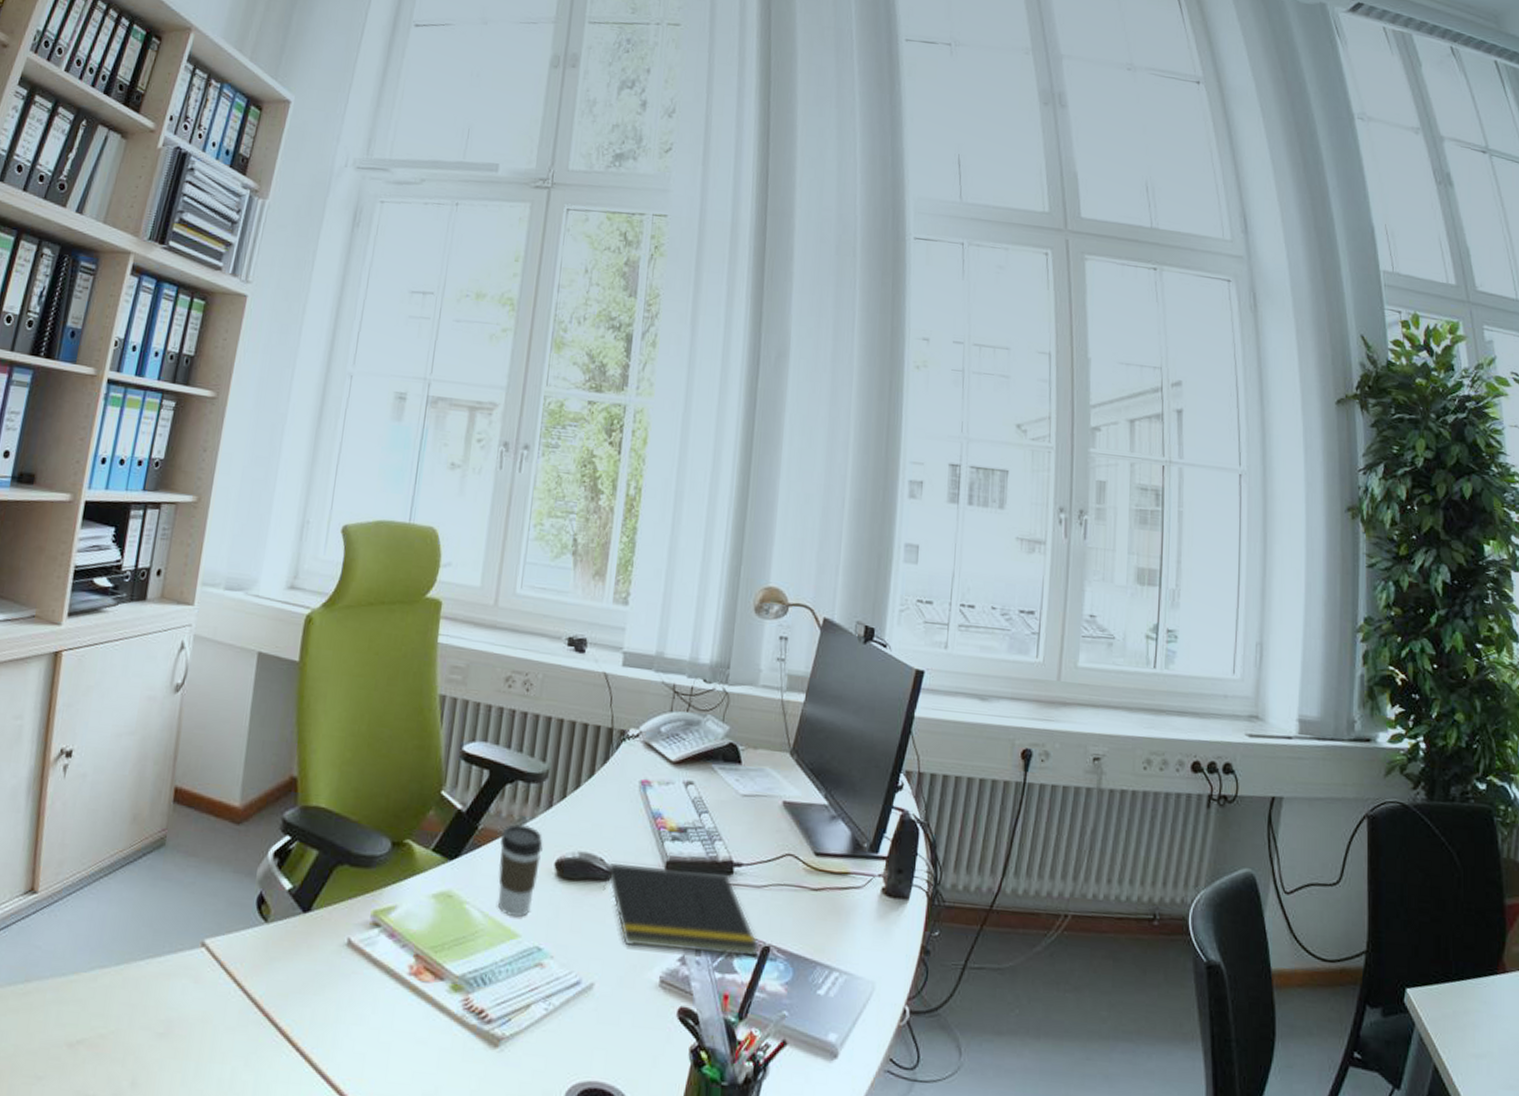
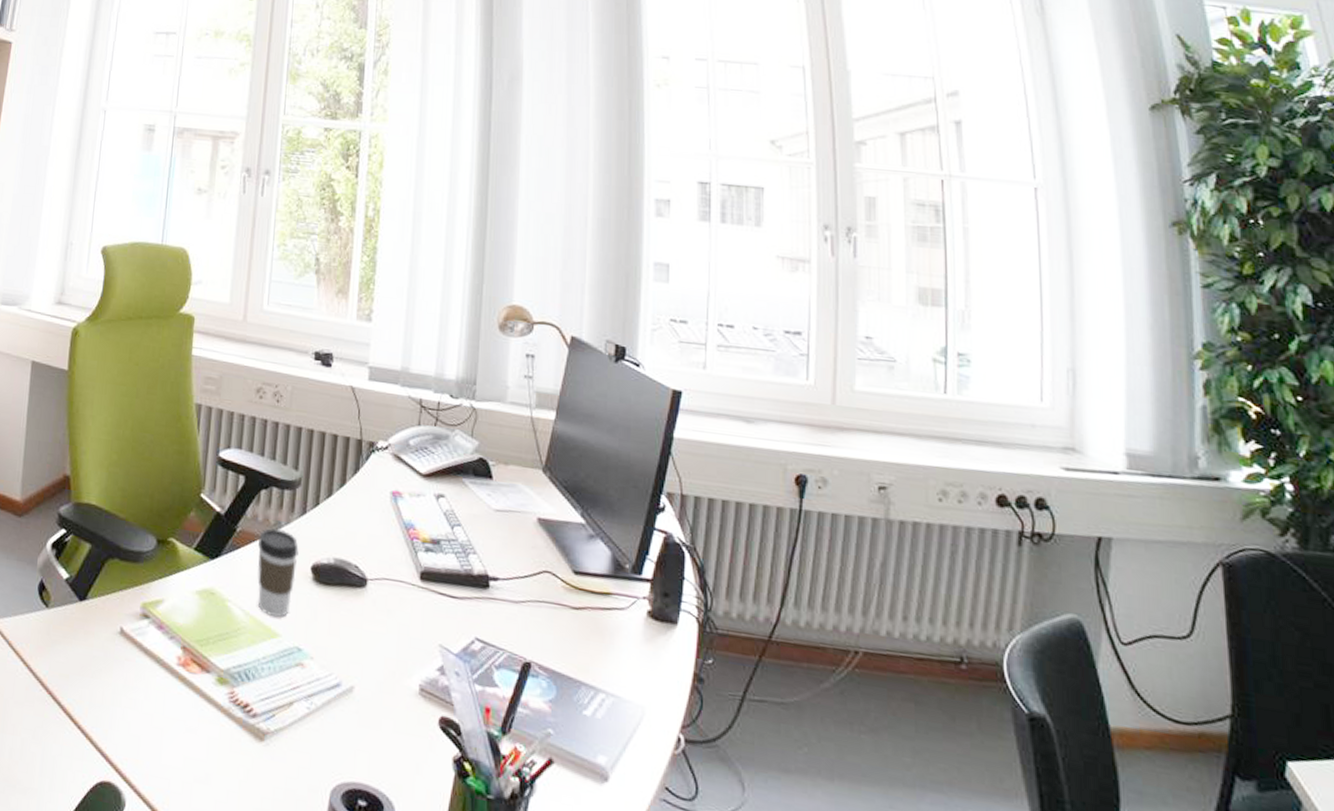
notepad: present [603,863,760,957] -> none [359,570,521,673]

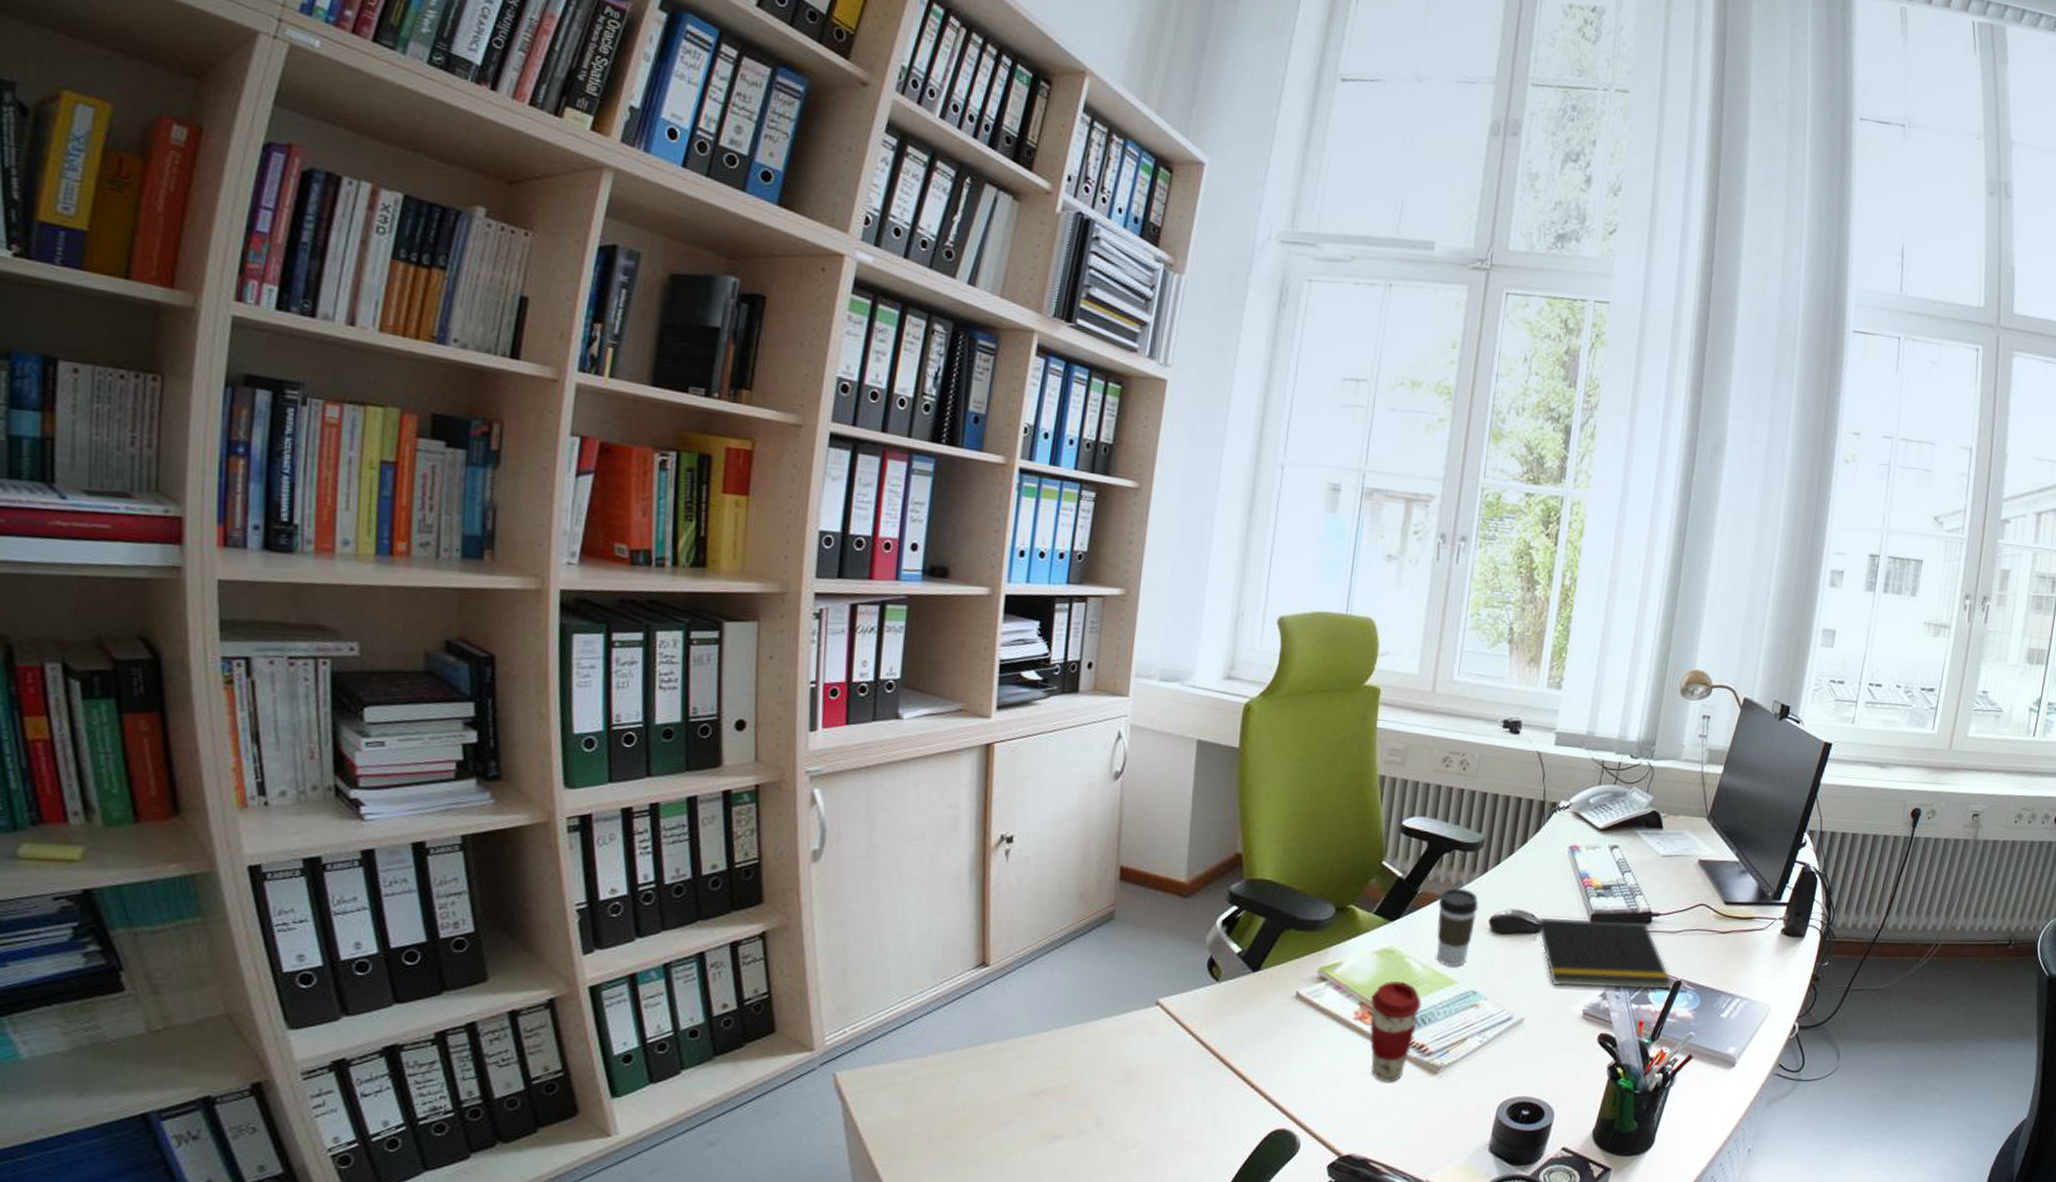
coffee cup: none [192,626,244,744] -> present [1369,981,1422,1082]
notepad: none [359,570,521,673] -> present [1533,918,1673,990]

